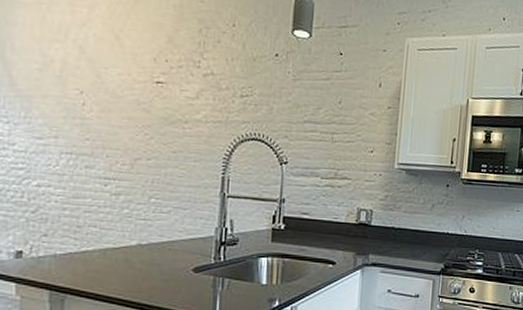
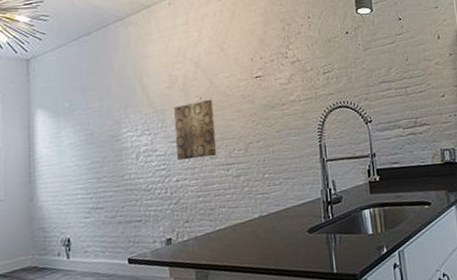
wall art: none [40,95,98,166] -> present [173,99,217,161]

